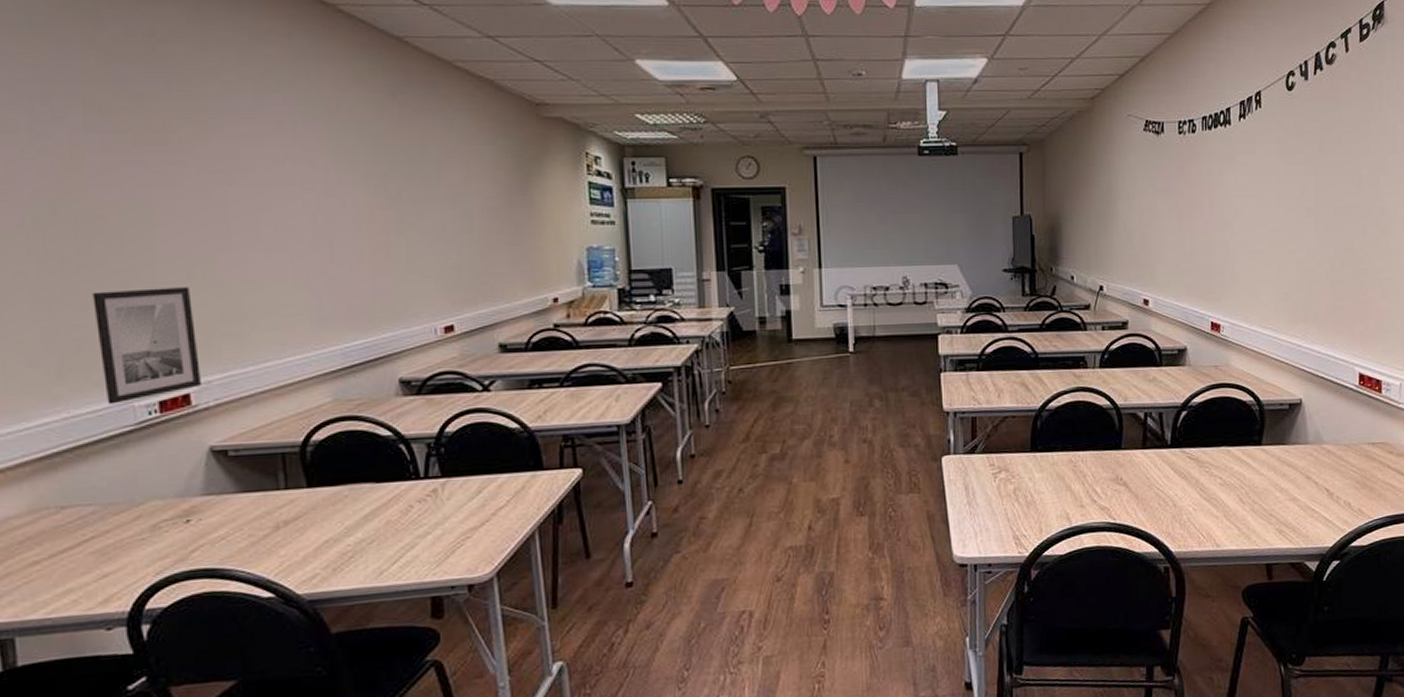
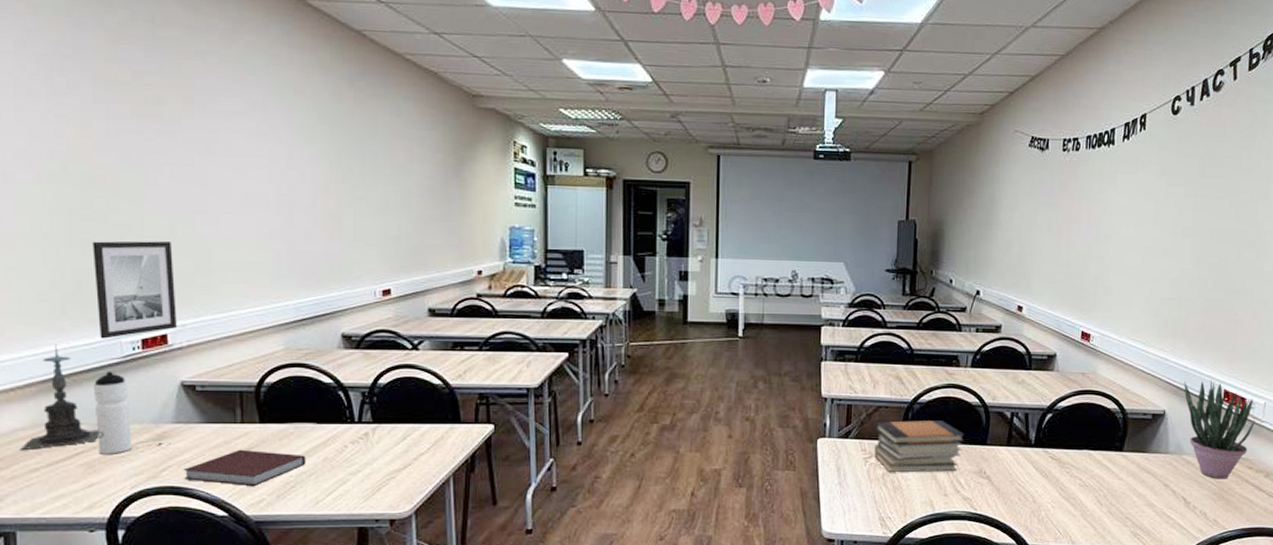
candle holder: none [14,414,113,543] -> present [20,344,99,451]
water bottle: none [103,441,154,539] -> present [94,371,132,454]
notebook: none [218,519,366,561] -> present [184,449,306,486]
book stack: none [1003,427,1098,488] -> present [875,420,965,473]
potted plant: none [1318,364,1392,467] -> present [1184,380,1255,479]

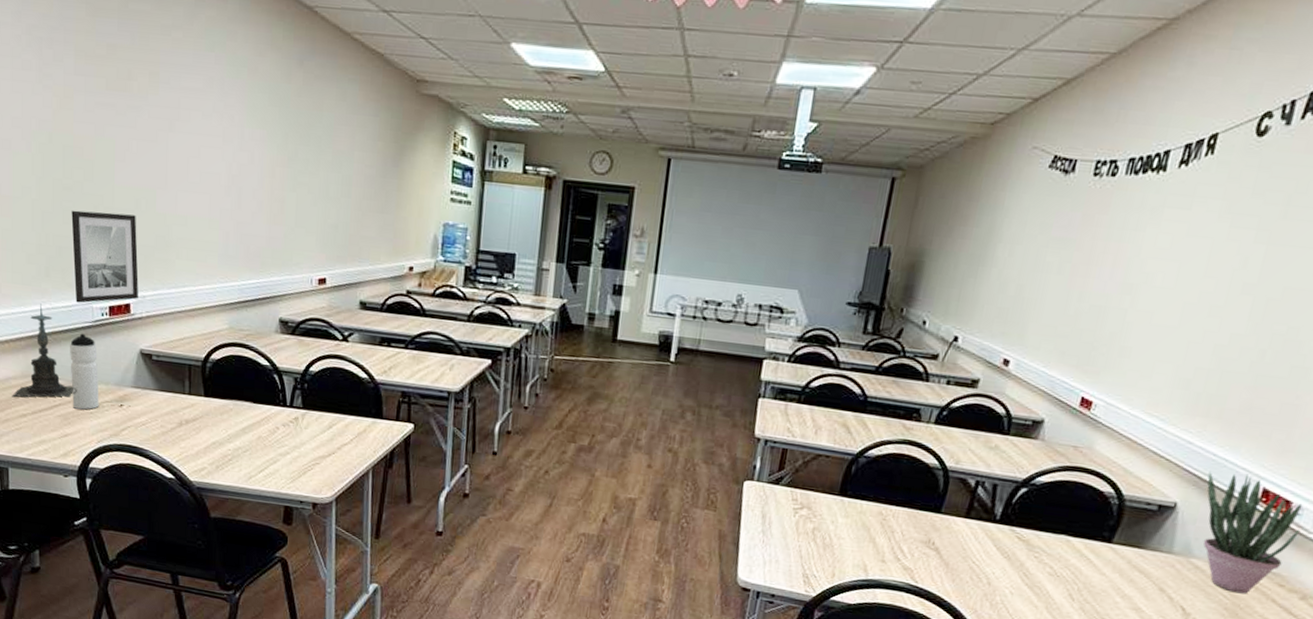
notebook: present [184,449,306,486] -> none [140,418,243,454]
book stack: present [875,420,965,473] -> none [806,471,916,538]

